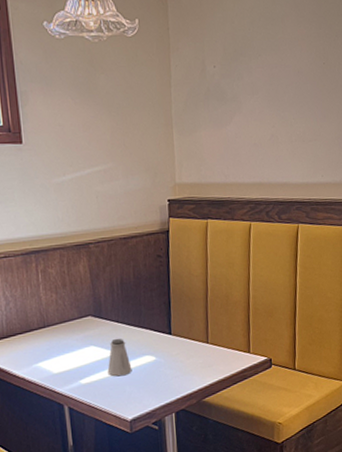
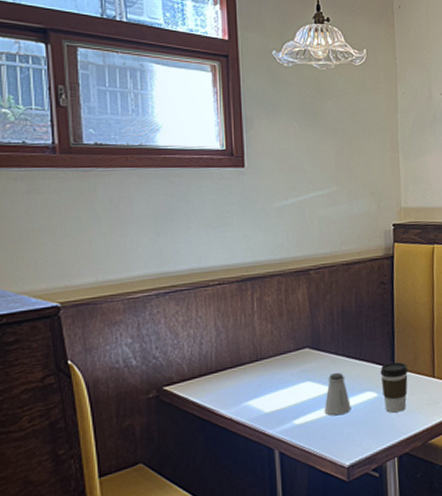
coffee cup: none [158,329,184,375] -> present [380,361,409,413]

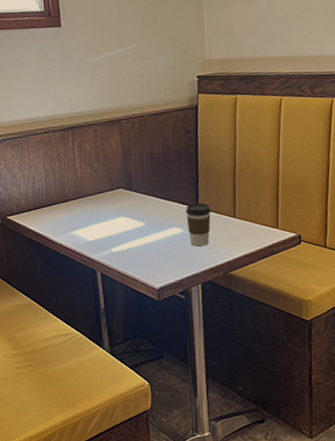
saltshaker: present [324,372,351,416] -> none [137,210,160,247]

